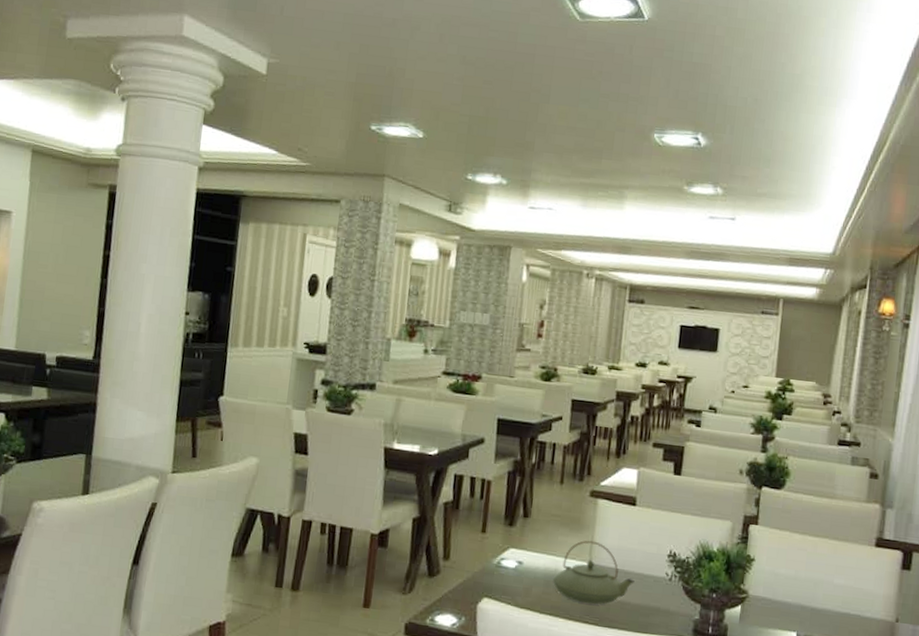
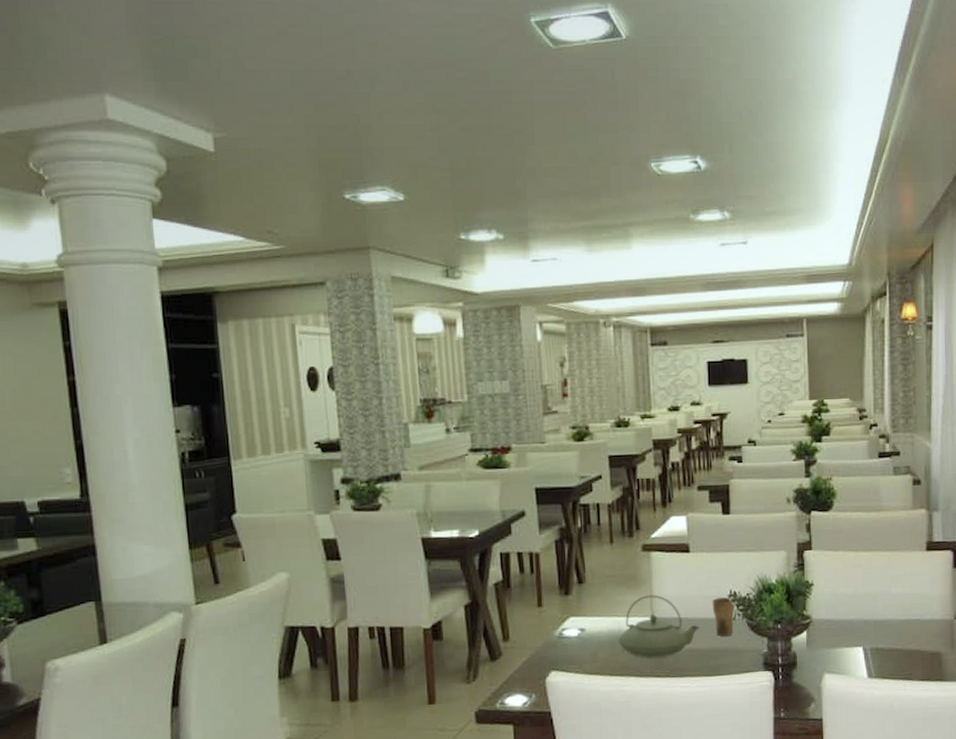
cup: none [650,555,673,596] -> present [712,596,735,636]

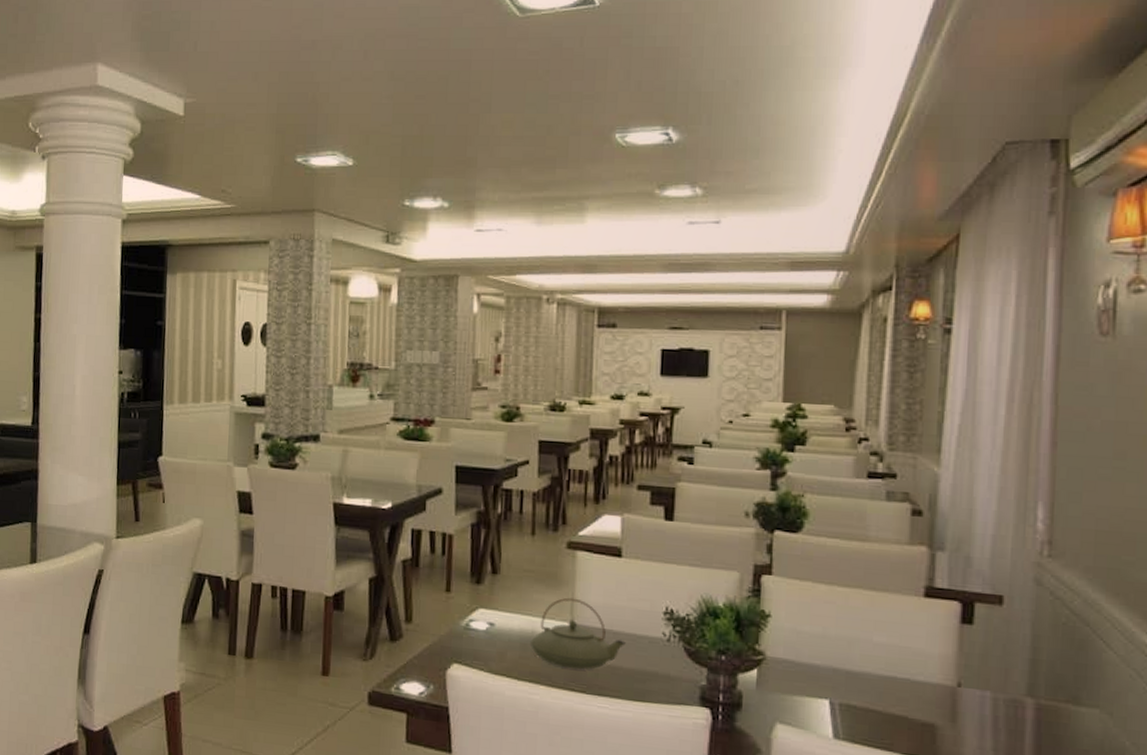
cup: present [712,596,735,636] -> none [643,613,670,659]

